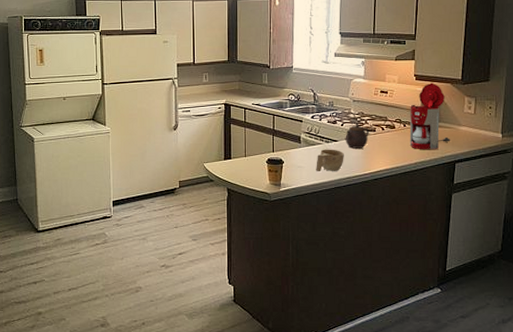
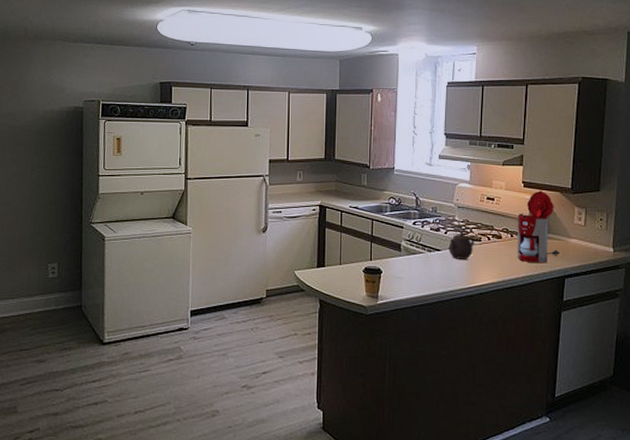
cup: present [316,149,344,172] -> none [417,258,447,284]

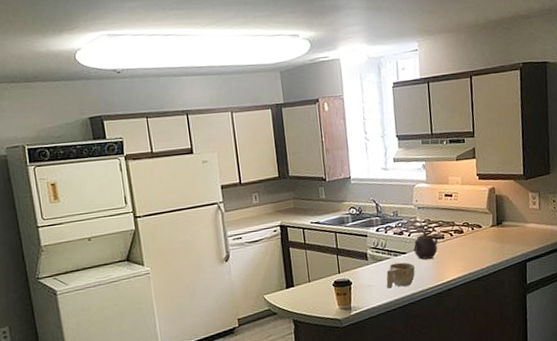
cup: none [417,258,447,284] -> present [386,262,415,290]
coffee maker: present [517,190,560,262] -> none [476,180,519,253]

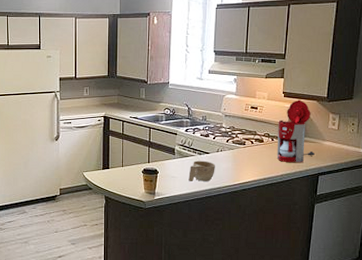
teapot: present [413,231,438,260] -> none [216,136,239,161]
coffee maker: none [476,180,519,253] -> present [277,99,315,162]

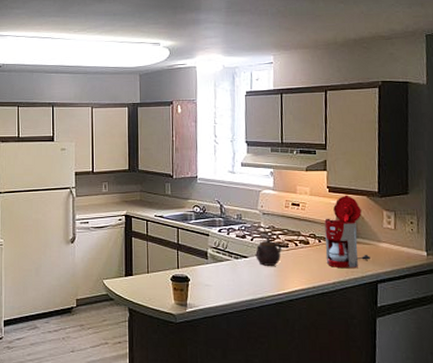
cup: present [188,160,215,182] -> none [225,266,256,292]
teapot: none [216,136,239,161] -> present [255,237,281,266]

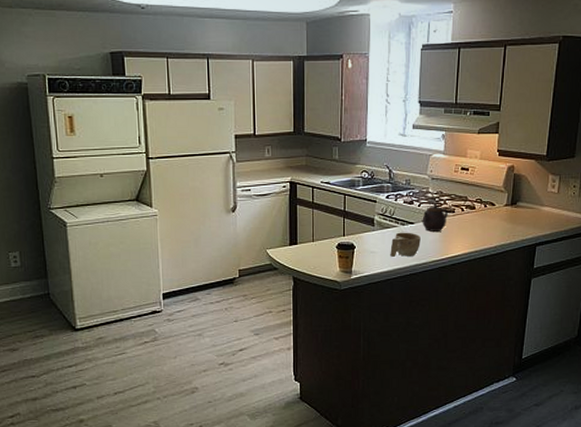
cup: none [225,266,256,292] -> present [390,232,421,258]
coffee maker: present [324,195,370,268] -> none [490,158,532,232]

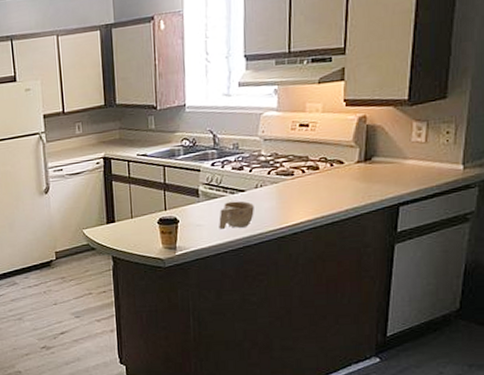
teapot: present [422,203,448,232] -> none [254,166,285,199]

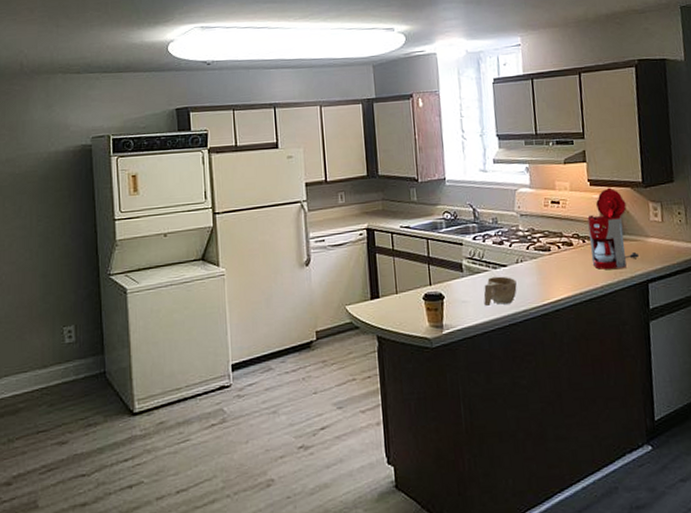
coffee maker: none [338,107,392,193] -> present [587,187,639,269]

